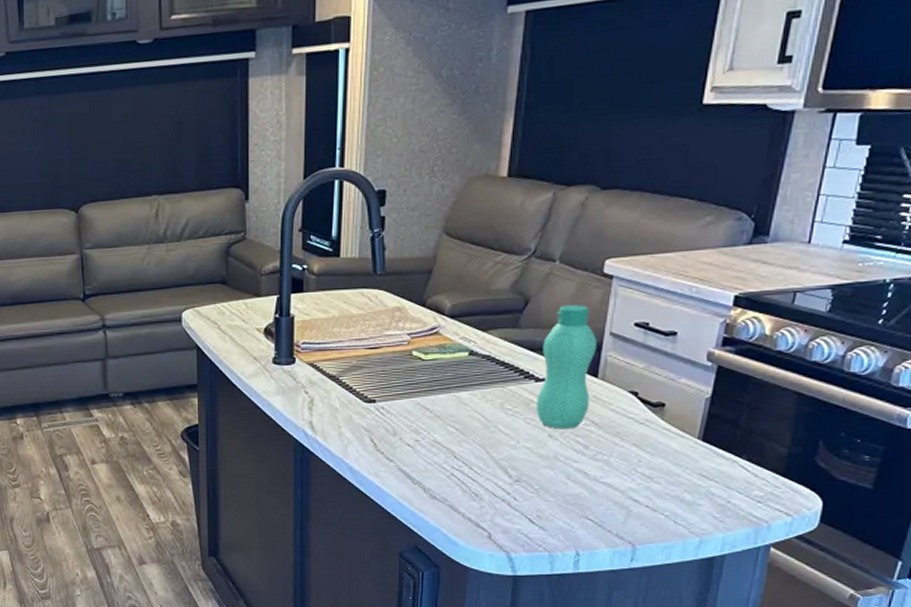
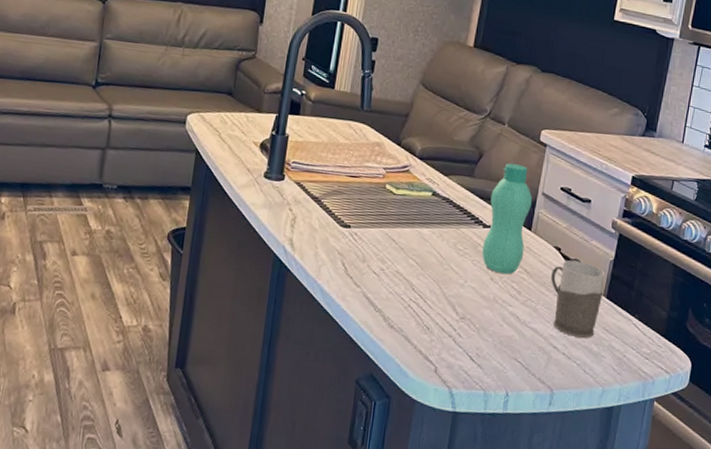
mug: none [627,403,700,487] -> present [551,260,606,338]

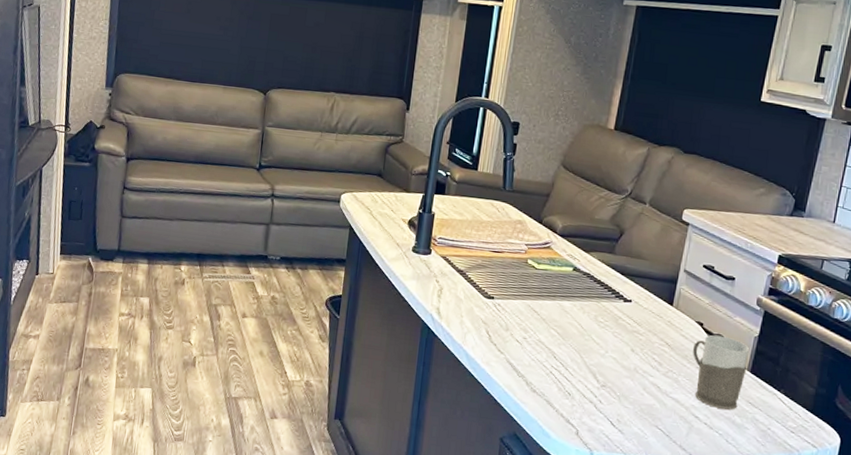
bottle: present [482,163,532,275] -> none [623,241,674,347]

